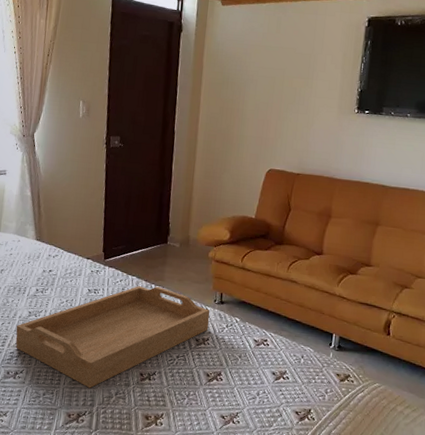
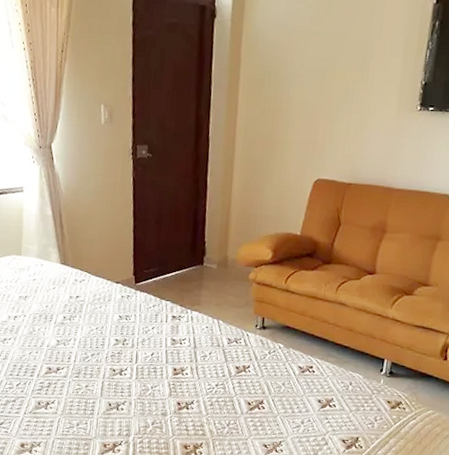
serving tray: present [15,286,210,389] -> none [44,311,251,418]

